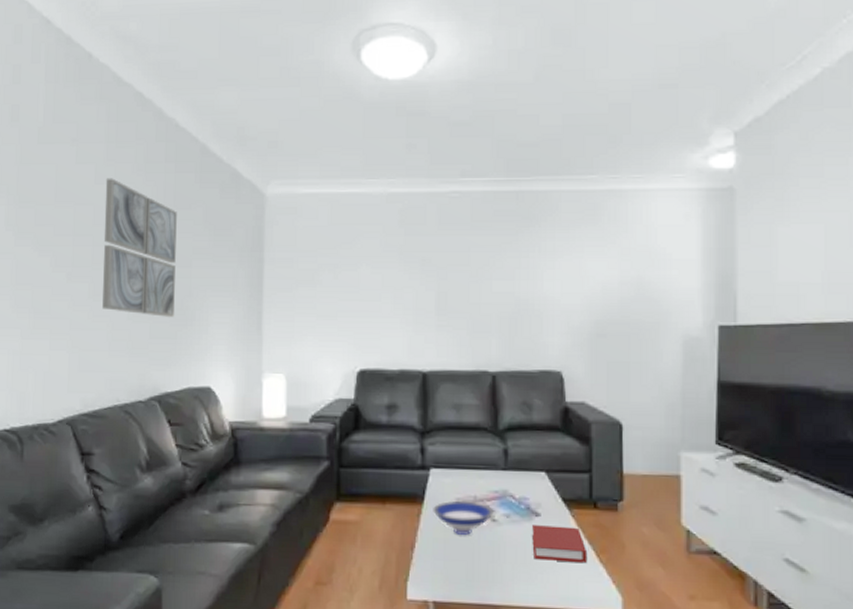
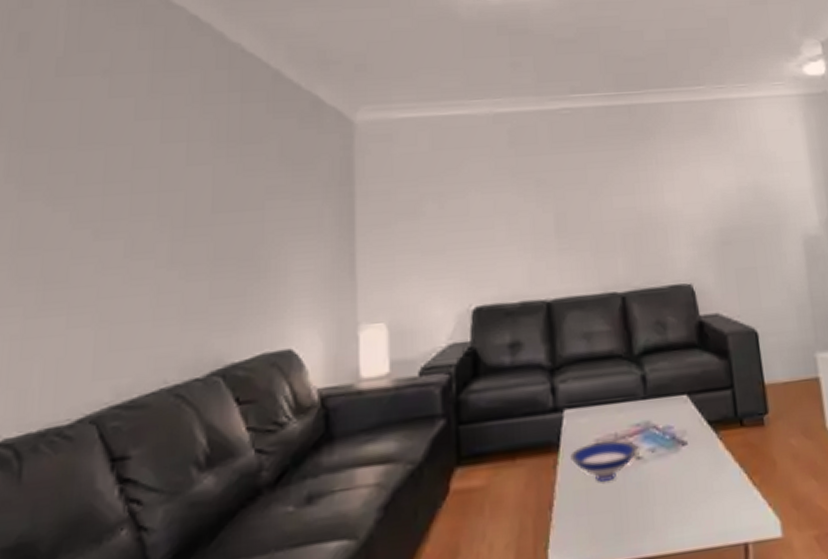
wall art: present [102,178,177,317] -> none [144,112,244,272]
book: present [532,525,588,564] -> none [680,450,741,495]

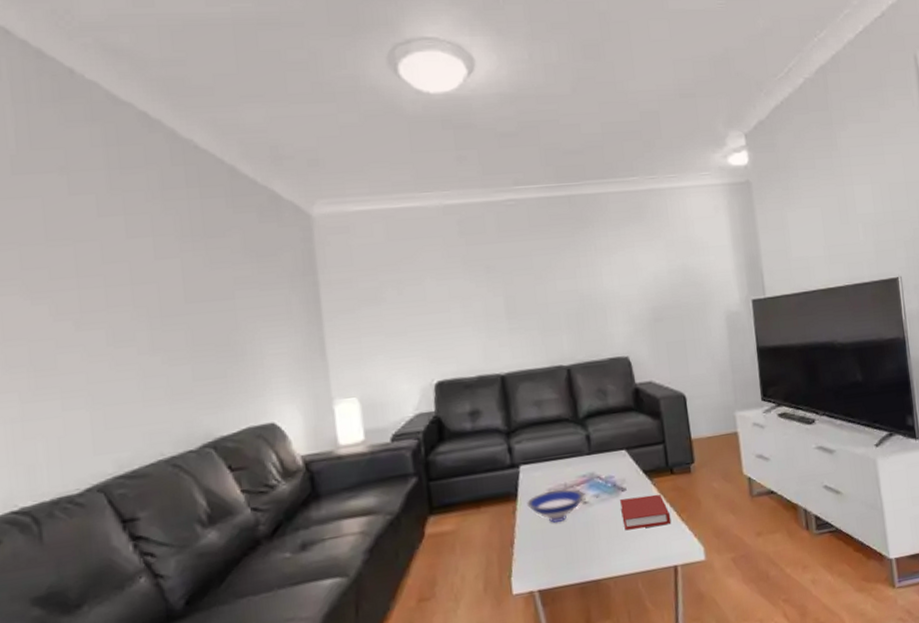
book: none [680,450,741,495] -> present [620,494,671,531]

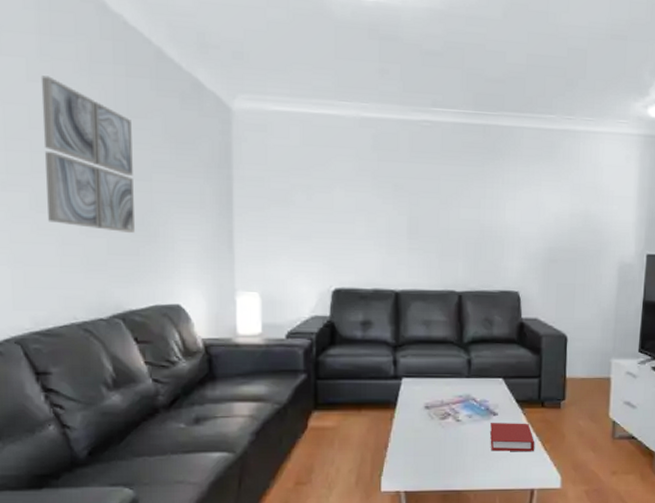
wall art: none [112,209,220,357] -> present [40,76,135,233]
bowl: present [527,489,584,523] -> none [404,405,458,434]

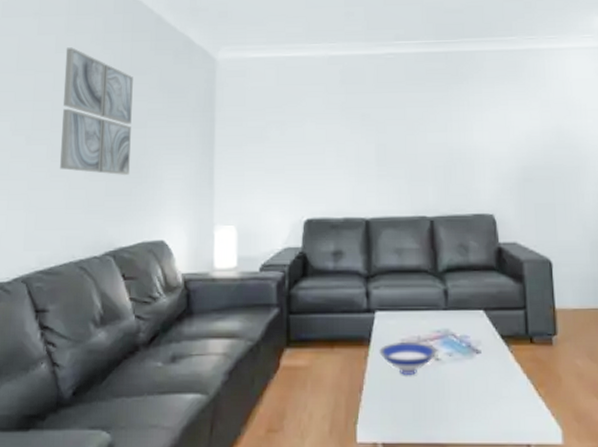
bowl: none [404,405,458,434] -> present [379,341,437,375]
book: present [490,423,535,452] -> none [474,362,527,398]

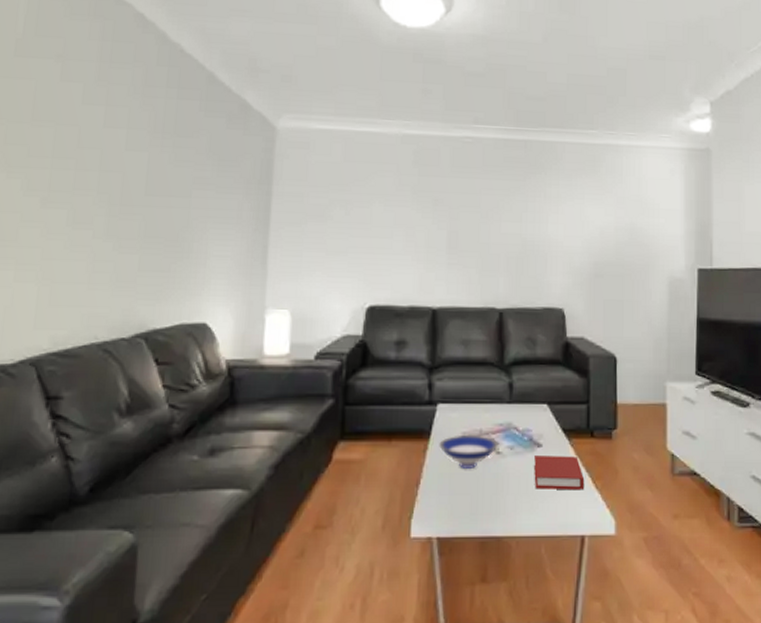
wall art: present [60,47,133,175] -> none [83,99,177,249]
book: none [474,362,527,398] -> present [534,456,585,491]

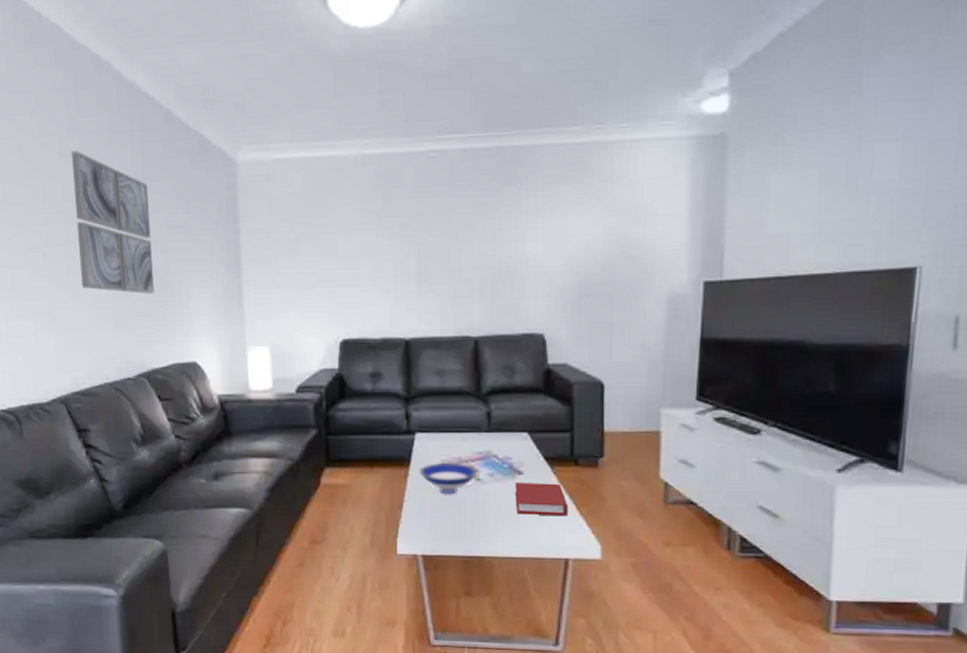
wall art: none [83,99,177,249] -> present [71,151,154,294]

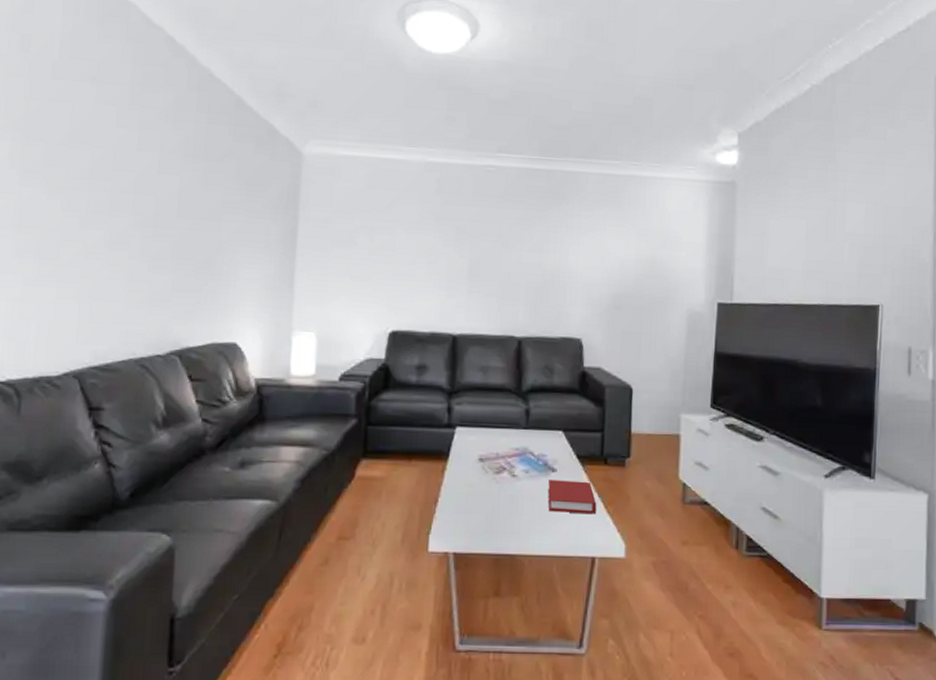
wall art: present [71,151,154,294] -> none [120,122,208,270]
bowl: present [419,462,478,494] -> none [457,457,514,490]

